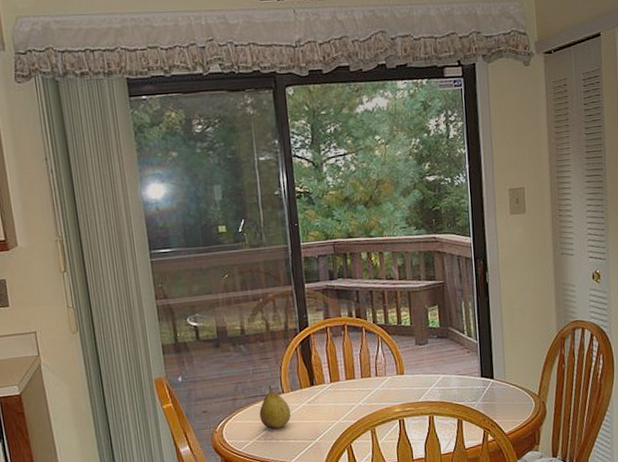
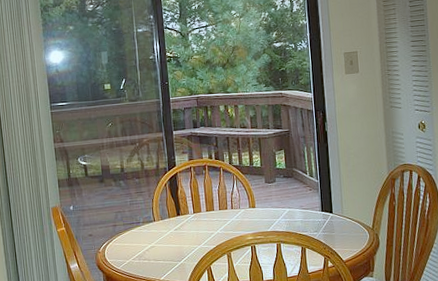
fruit: present [259,385,292,429] -> none [135,214,161,251]

